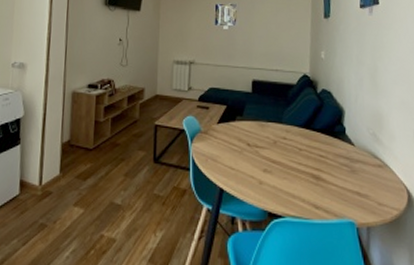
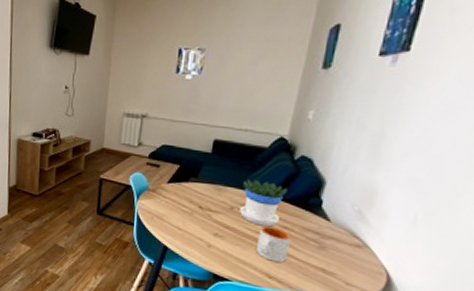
flowerpot: none [281,113,317,157] -> present [240,179,288,227]
mug: none [300,157,328,191] -> present [255,226,290,263]

